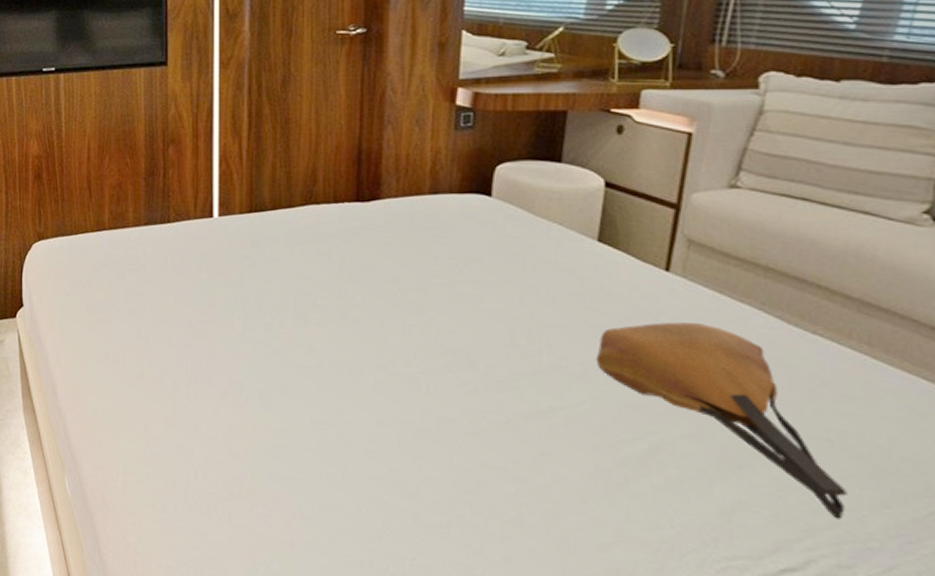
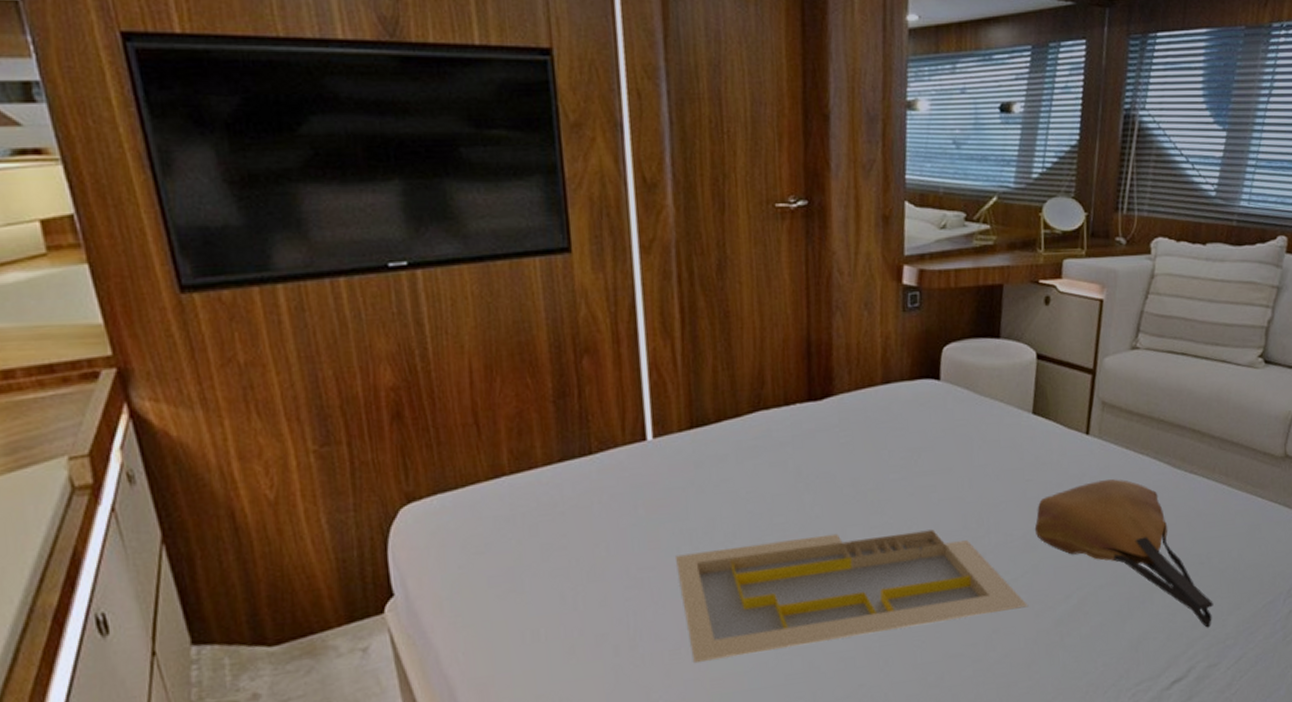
serving tray: none [228,316,586,439] -> present [674,529,1029,662]

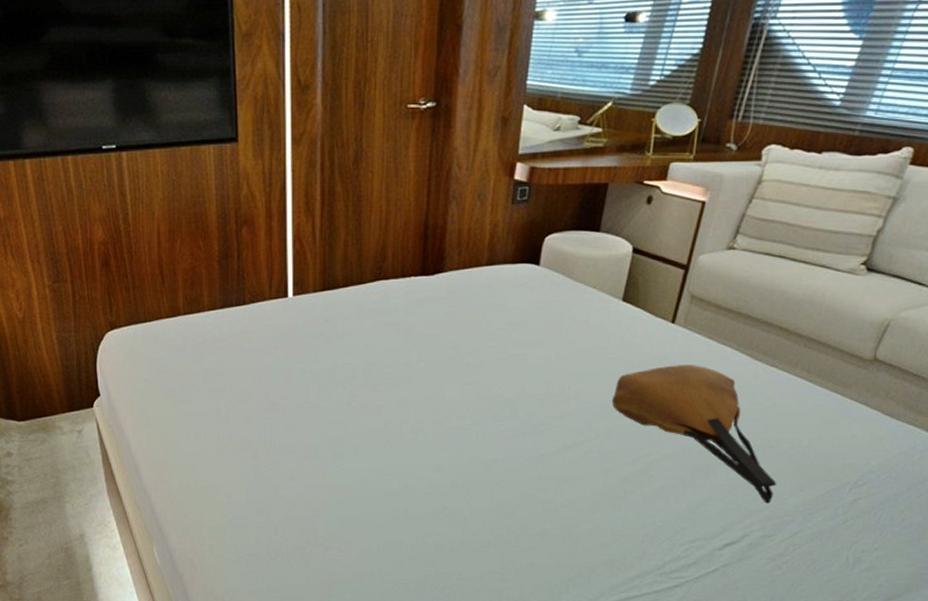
serving tray: present [674,529,1029,662] -> none [304,386,598,472]

